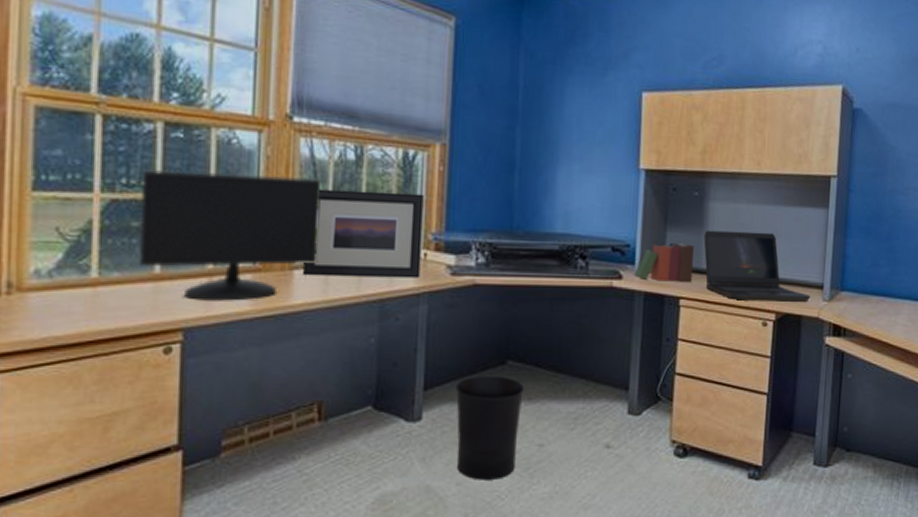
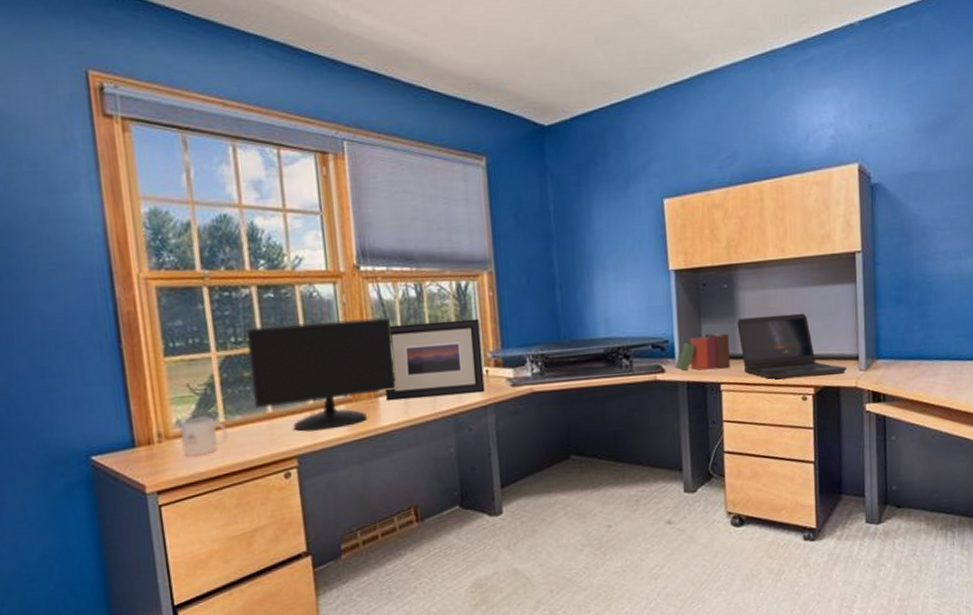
mug: none [36,268,100,316] -> present [180,416,228,457]
waste bin: present [455,375,525,480] -> none [527,469,589,561]

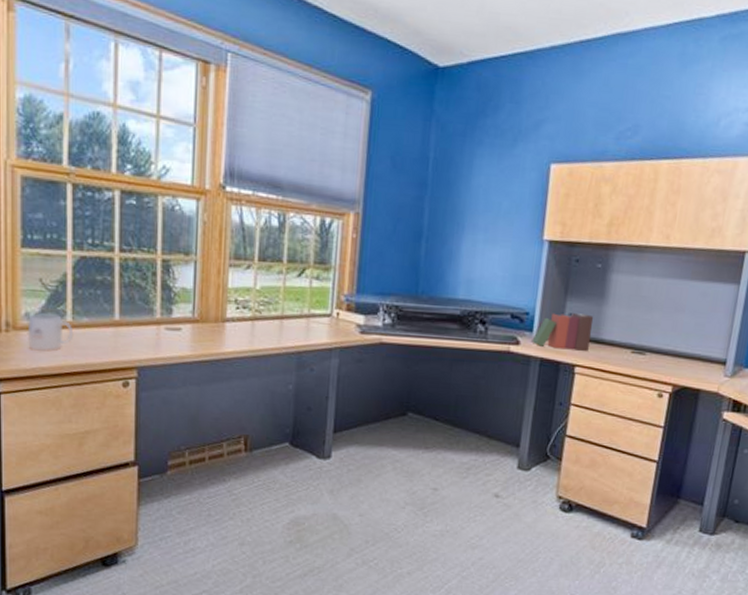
computer monitor: present [245,317,397,431] -> none [102,232,249,346]
picture frame: present [385,318,485,401] -> none [232,252,338,335]
laptop computer: present [737,313,847,380] -> none [603,301,712,377]

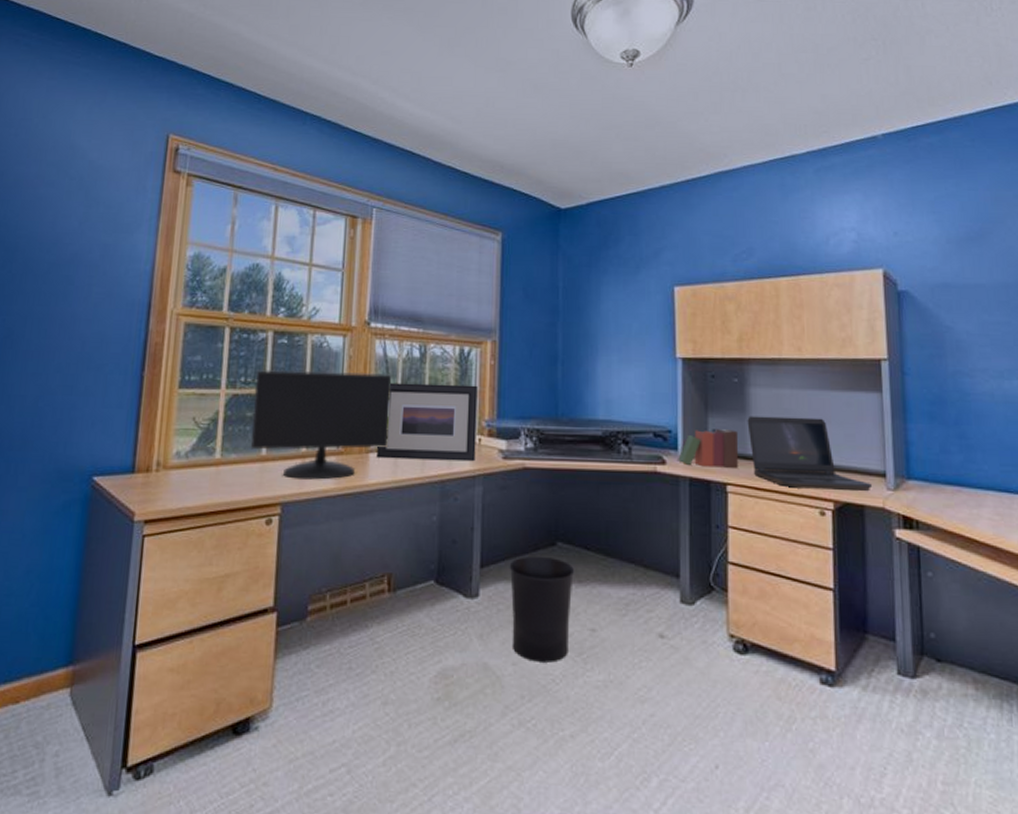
mug: present [27,313,74,352] -> none [176,451,221,490]
computer monitor: none [102,232,249,346] -> present [250,370,392,480]
picture frame: none [232,252,338,335] -> present [375,382,478,462]
waste bin: none [359,424,423,515] -> present [509,555,575,663]
laptop computer: none [603,301,712,377] -> present [747,416,873,491]

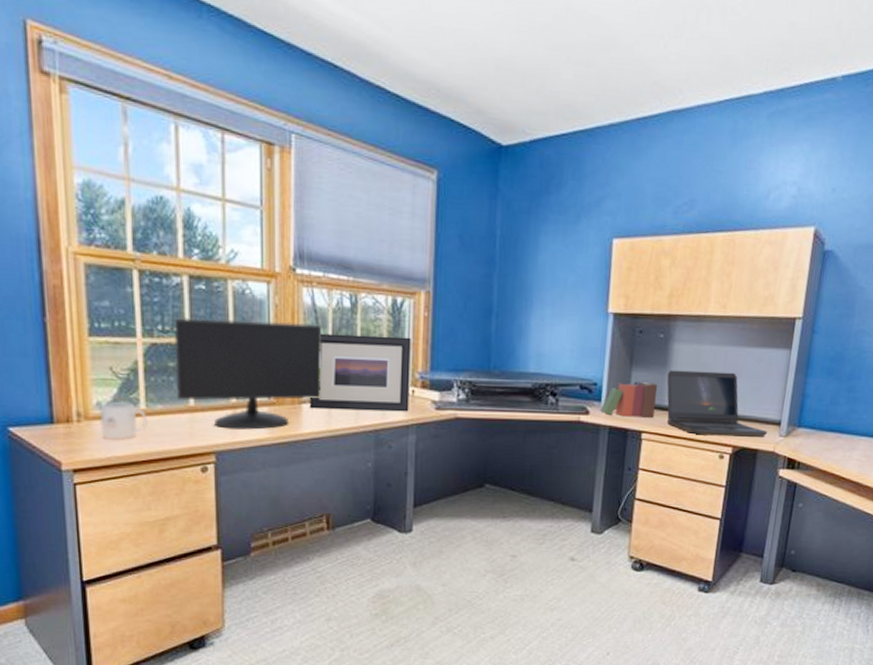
mug: none [176,451,221,490] -> present [99,401,148,440]
waste bin: present [509,555,575,663] -> none [440,496,501,583]

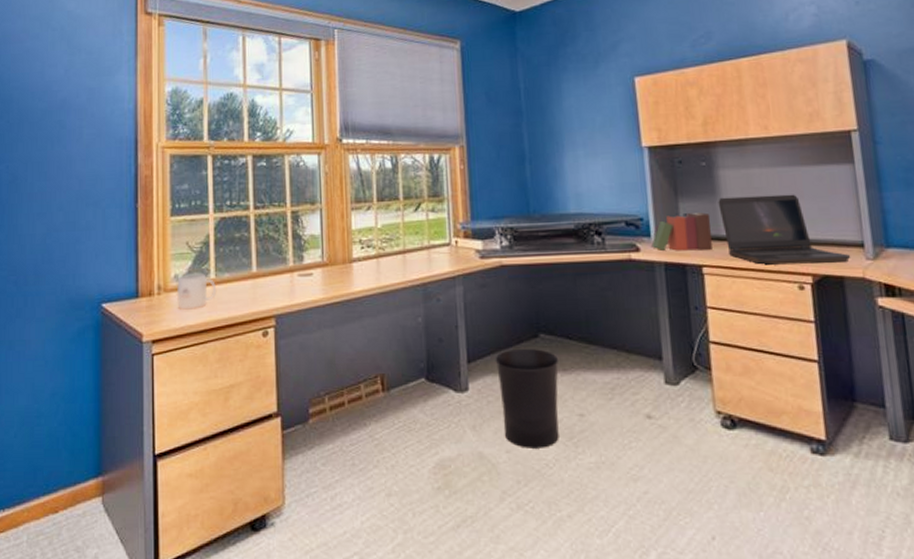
computer monitor: present [173,317,322,430] -> none [240,186,370,292]
picture frame: present [309,333,411,412] -> none [359,190,454,267]
waste bin: none [440,496,501,583] -> present [495,348,559,448]

